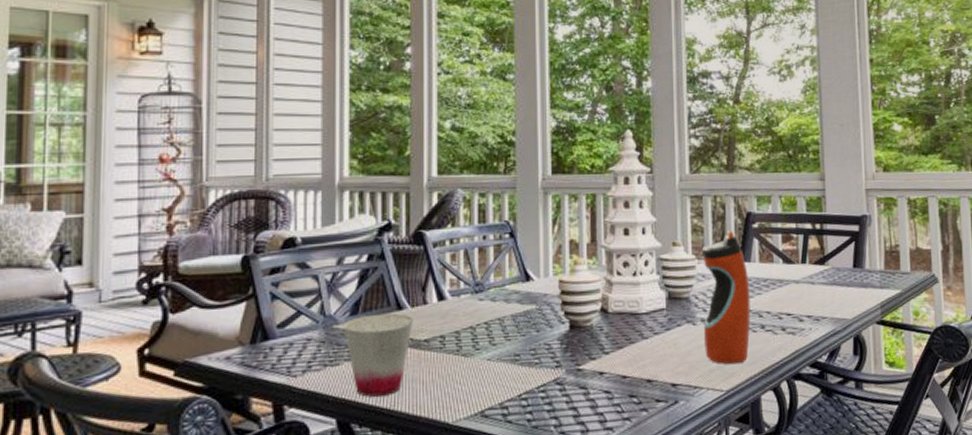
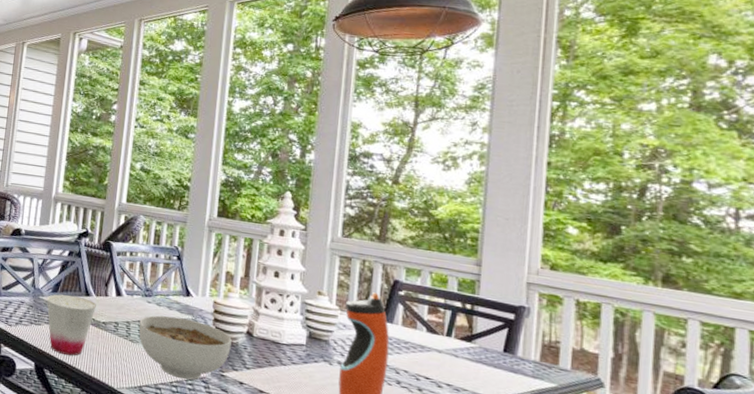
bowl: none [471,309,585,388] -> present [138,315,232,380]

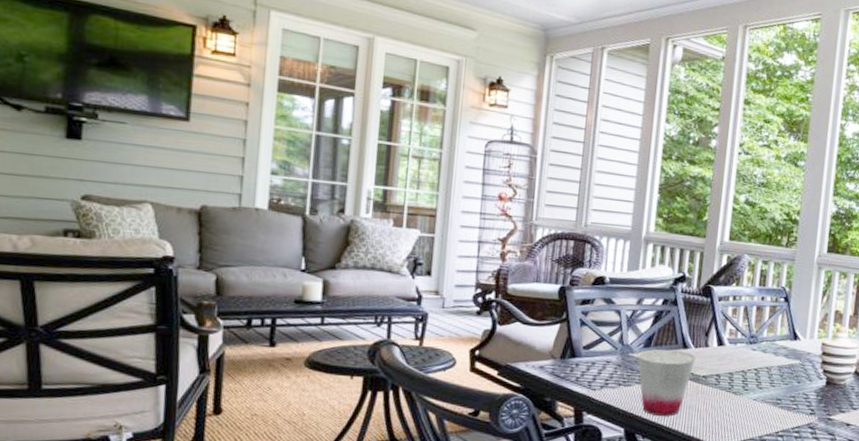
bowl: present [138,315,232,380] -> none [742,362,840,428]

